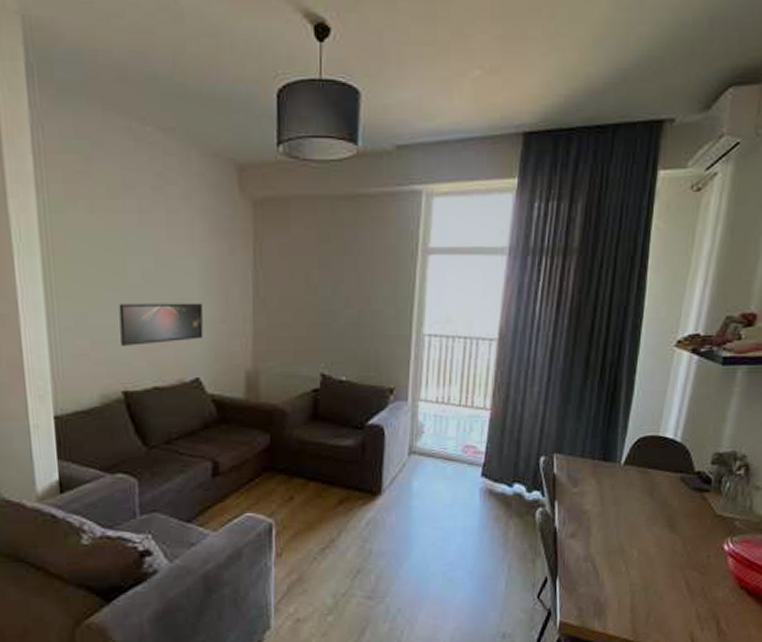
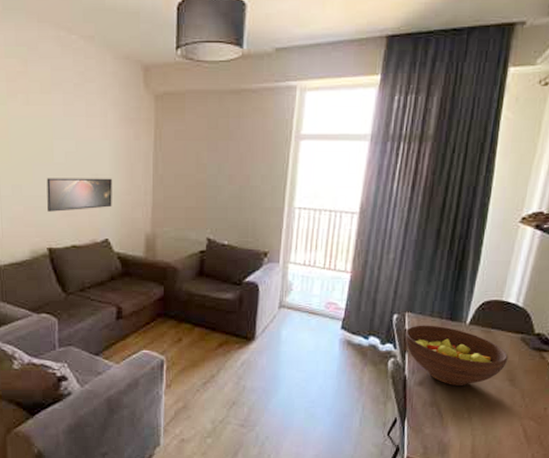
fruit bowl: none [553,467,668,536] -> present [404,325,509,385]

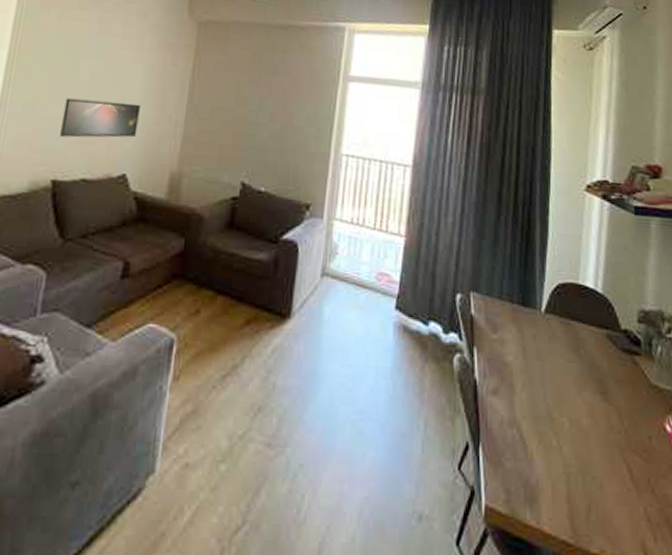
fruit bowl: present [404,325,509,385] -> none [471,309,596,398]

